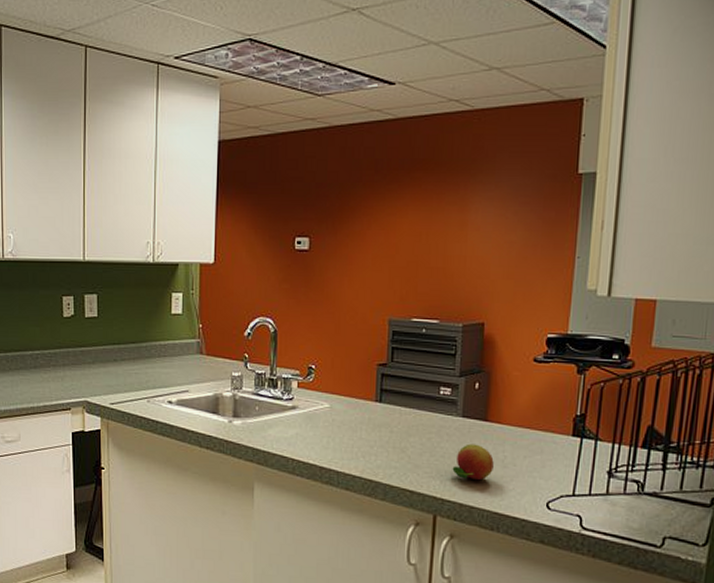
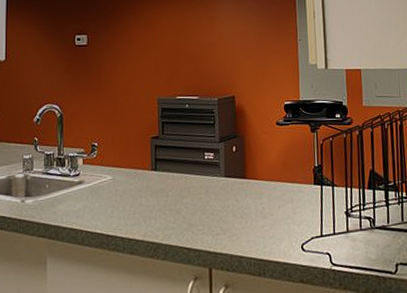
fruit: present [452,443,494,480] -> none [221,199,255,232]

